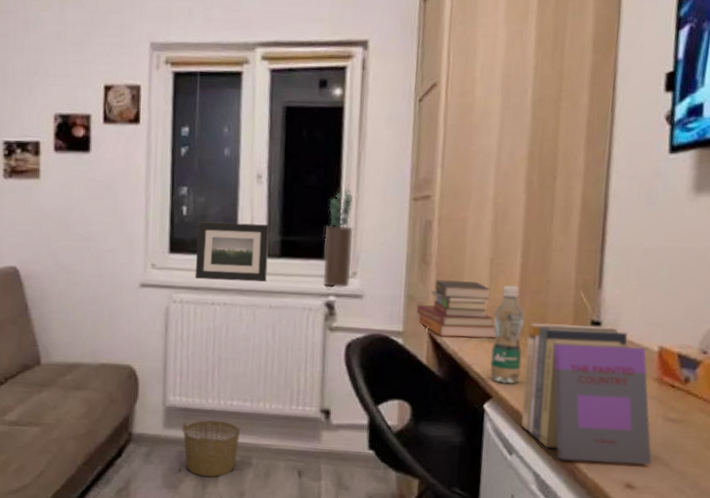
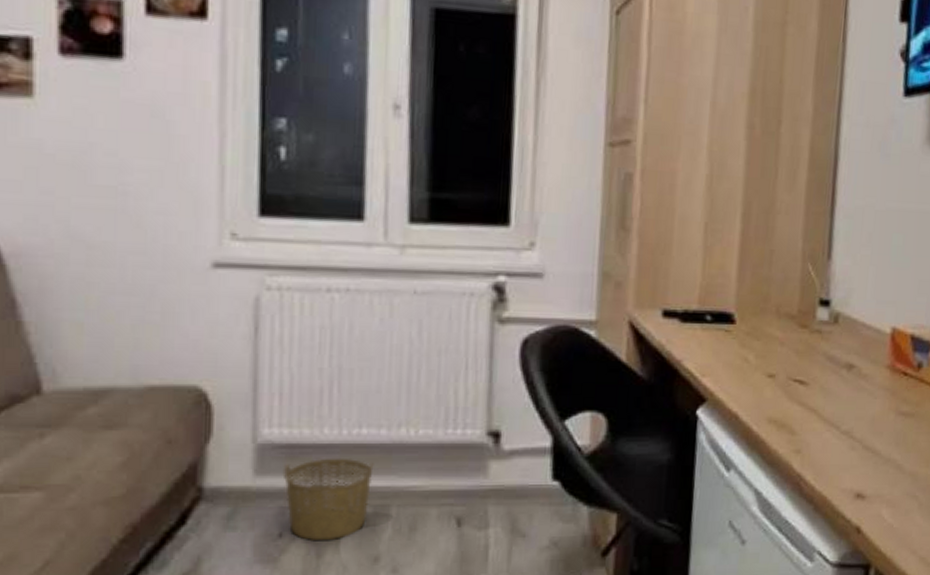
picture frame: present [195,222,269,283] -> none [300,170,412,258]
vase: present [322,184,354,288] -> none [488,122,531,265]
books: present [416,279,496,339] -> none [613,250,711,327]
bottle: present [490,285,525,384] -> none [704,257,745,382]
books: present [521,323,652,465] -> none [741,304,883,473]

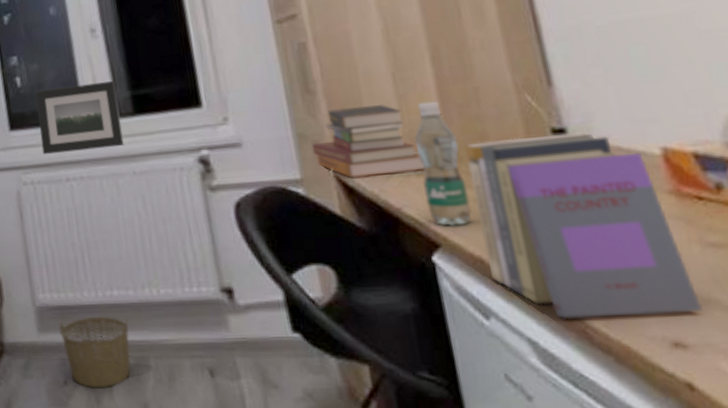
picture frame: none [300,170,412,258] -> present [36,81,124,155]
books: none [613,250,711,327] -> present [311,105,424,178]
bottle: none [704,257,745,382] -> present [413,101,472,226]
books: none [741,304,883,473] -> present [464,132,702,320]

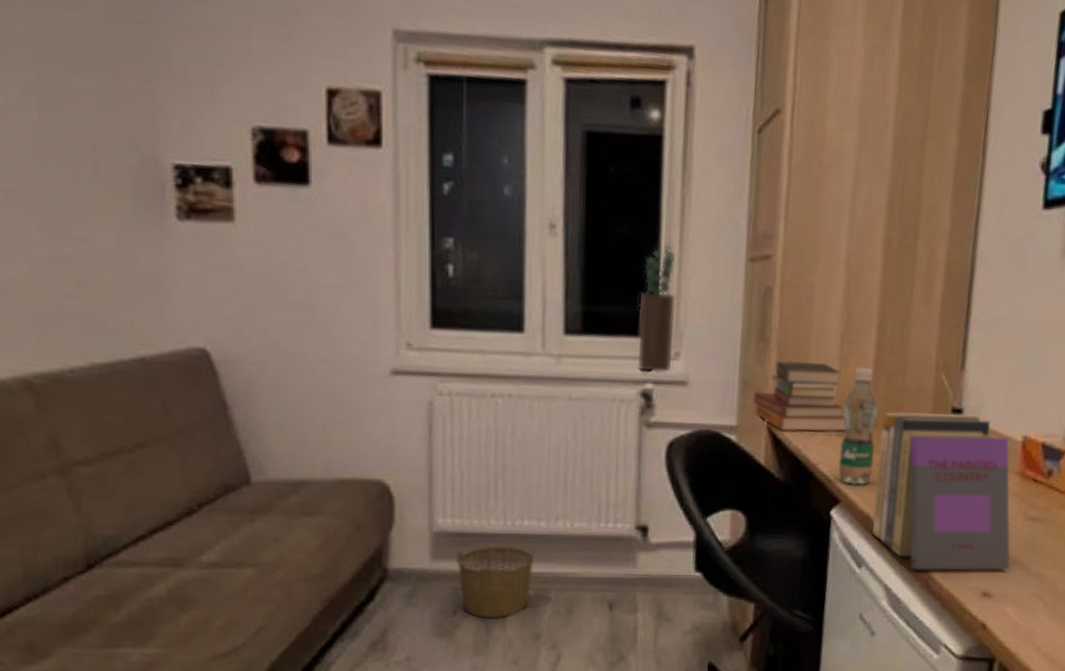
picture frame: present [36,81,124,155] -> none [467,286,567,367]
vase: none [177,20,223,140] -> present [637,239,676,373]

